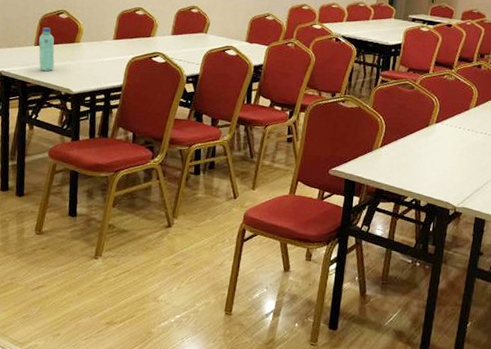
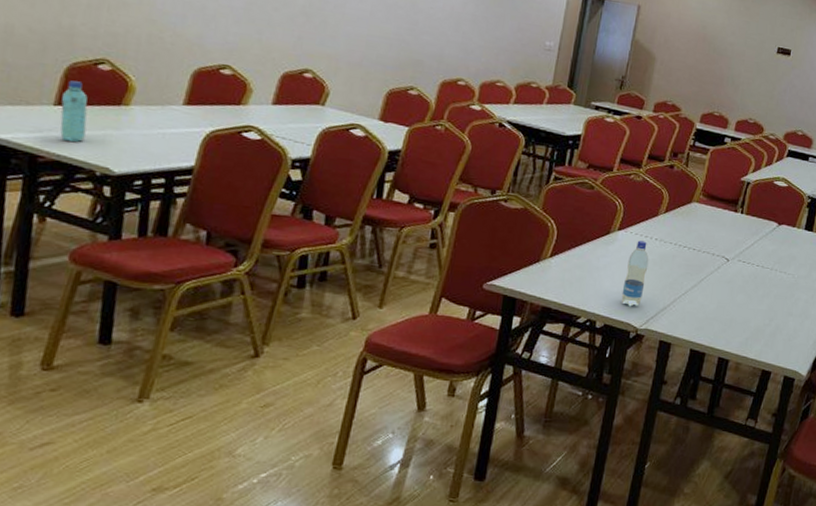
bottle: none [440,131,463,188] -> present [621,240,649,307]

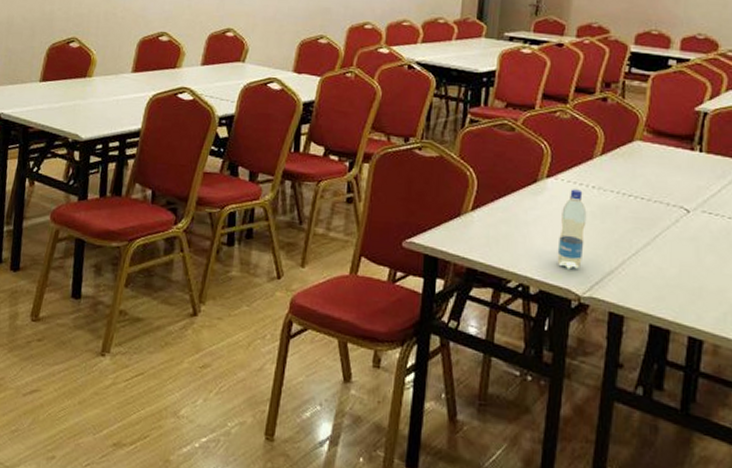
water bottle: present [60,80,88,143] -> none [44,59,63,114]

